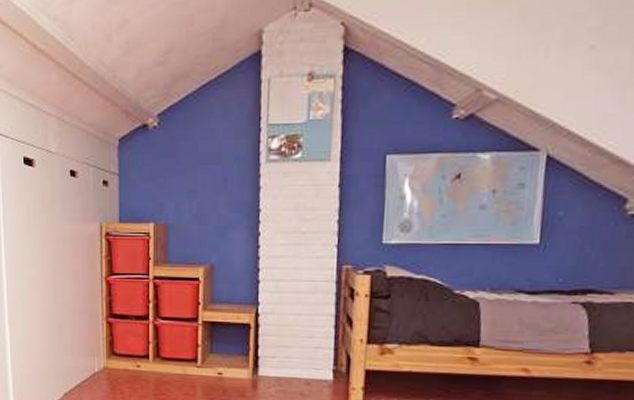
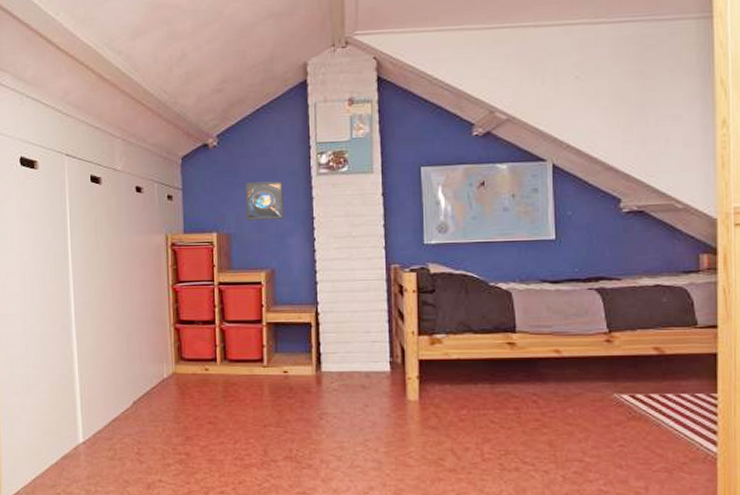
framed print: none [186,168,228,211] -> present [245,181,284,220]

